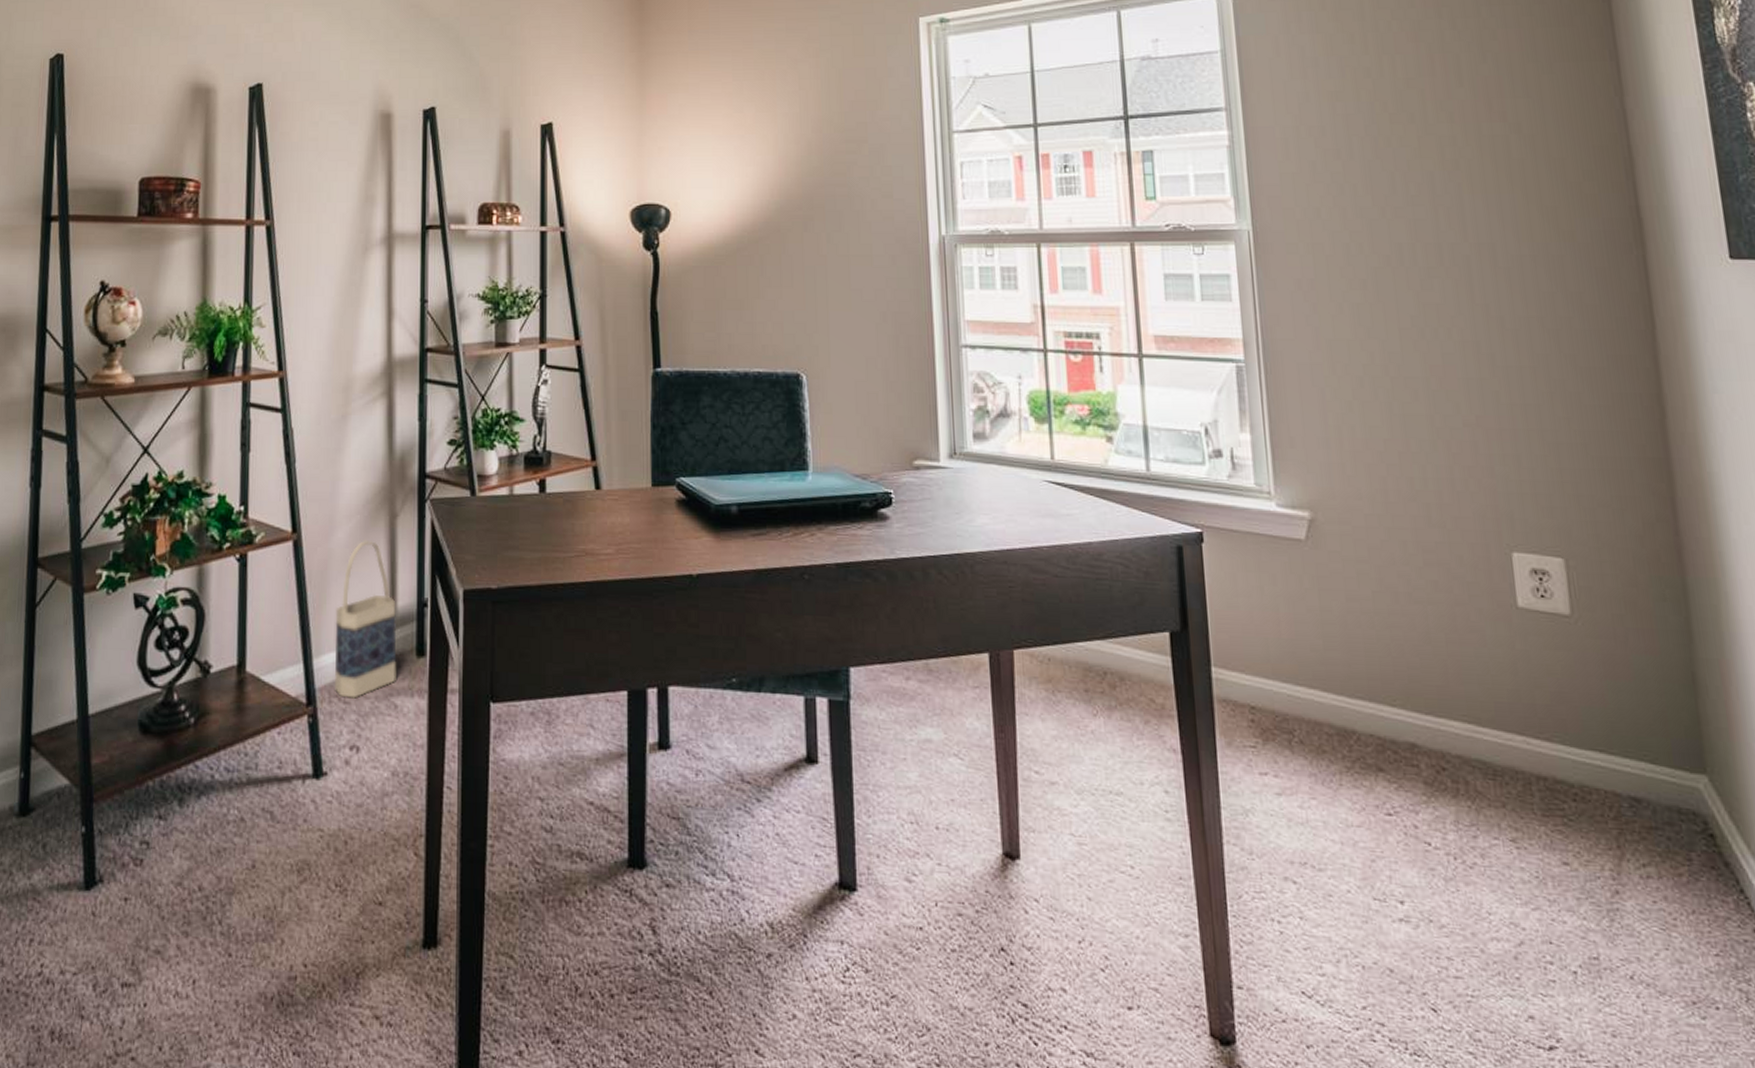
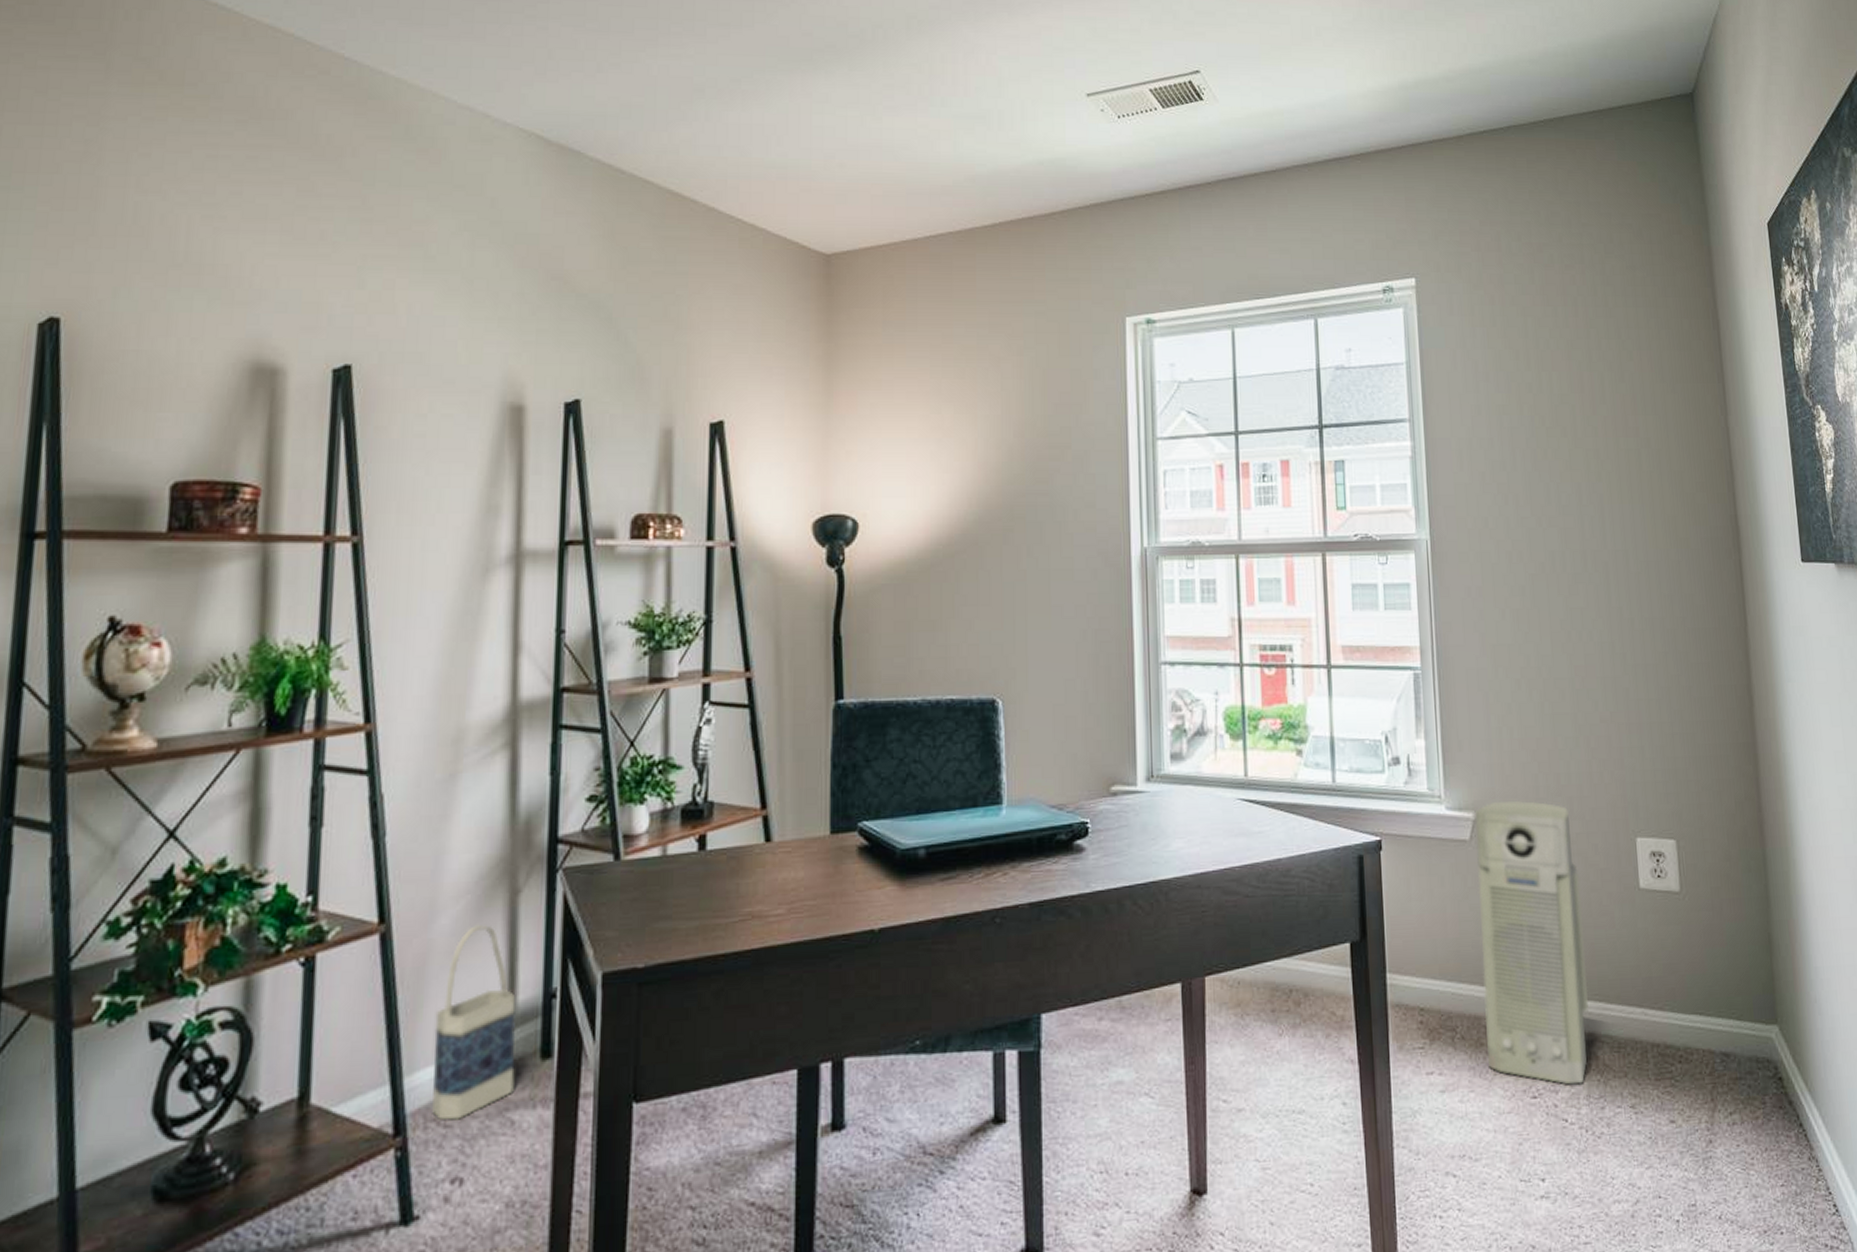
air purifier: none [1311,503,1455,808] -> present [1475,801,1589,1085]

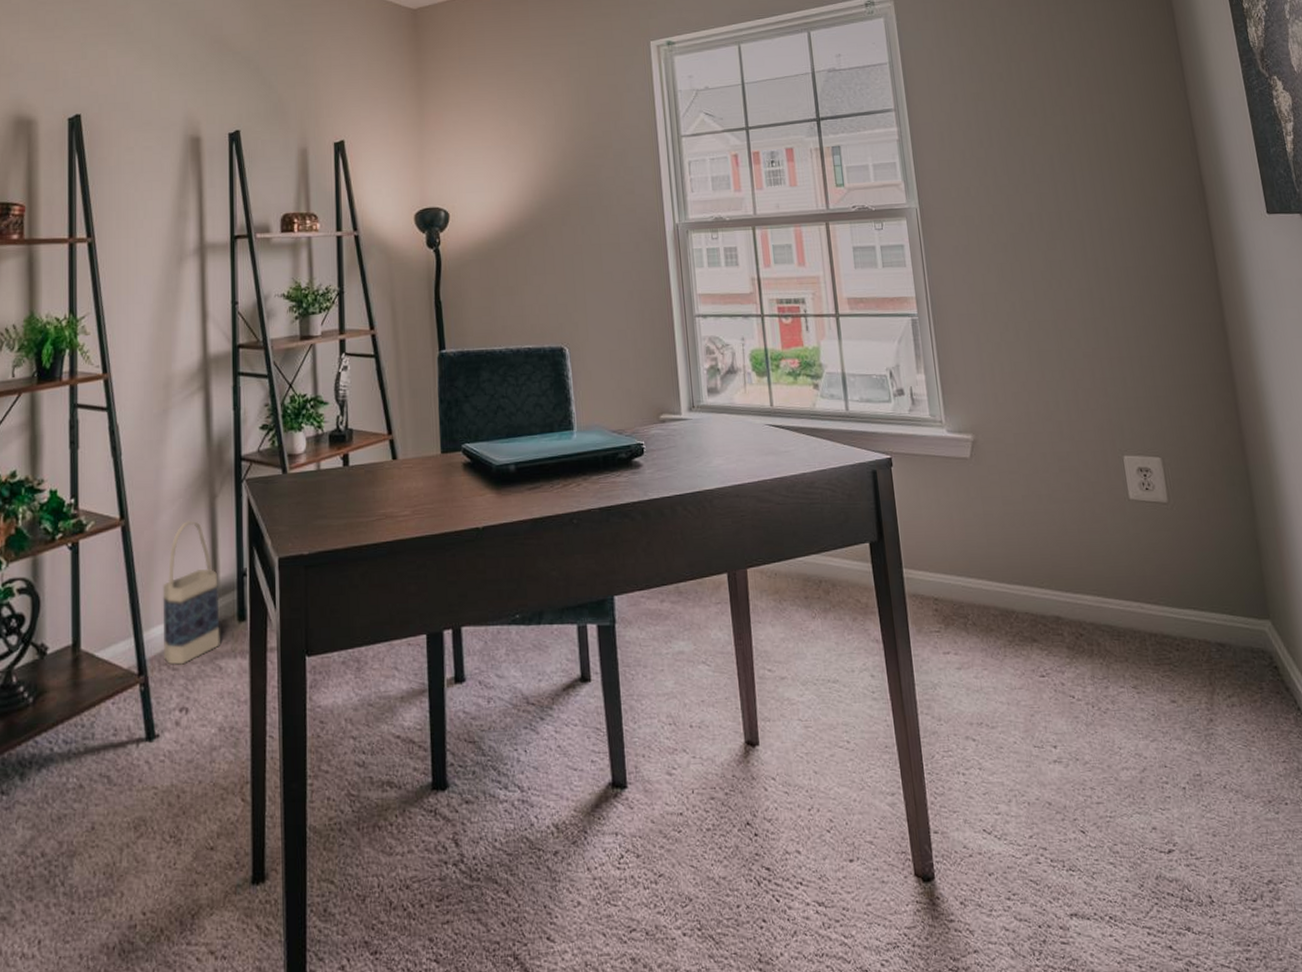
air purifier: present [1475,801,1589,1085] -> none [974,425,1090,667]

